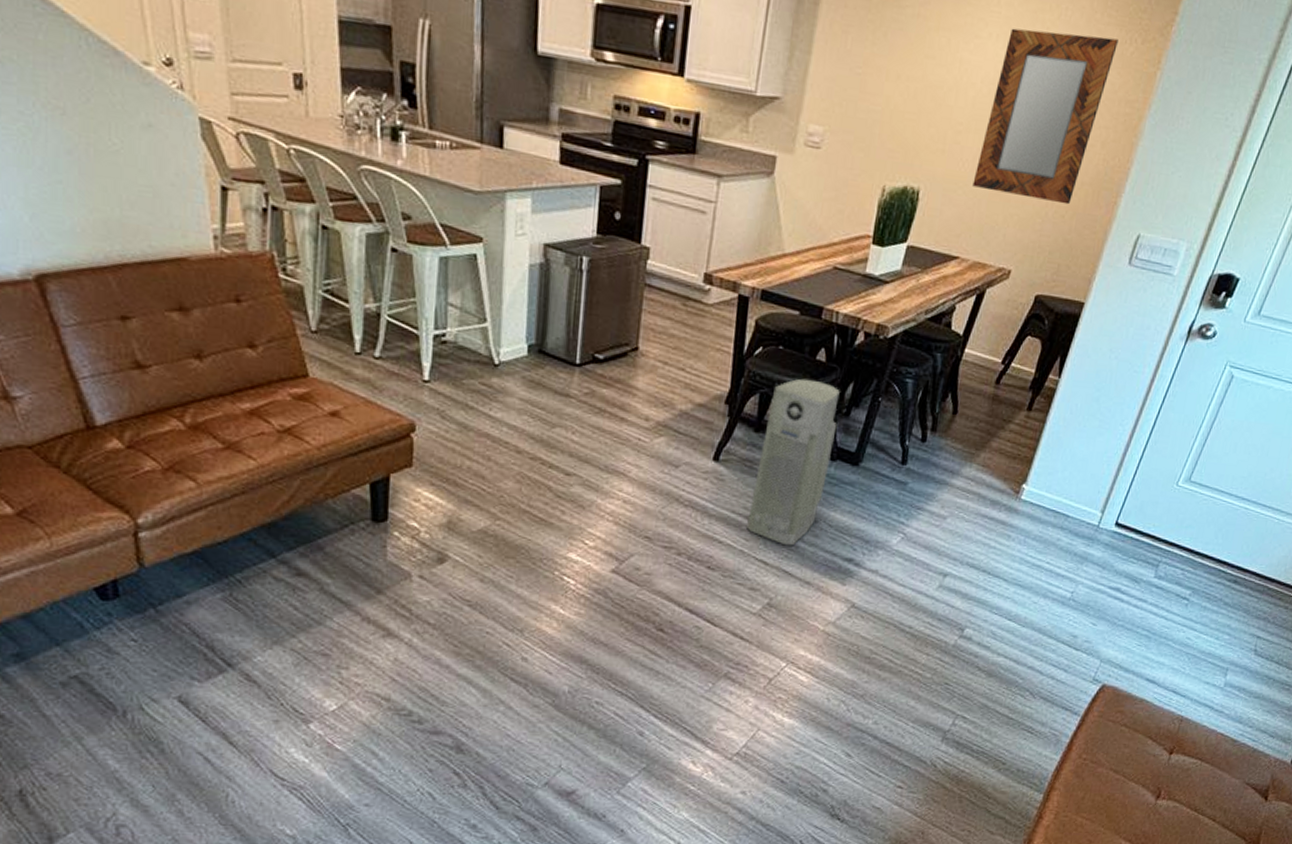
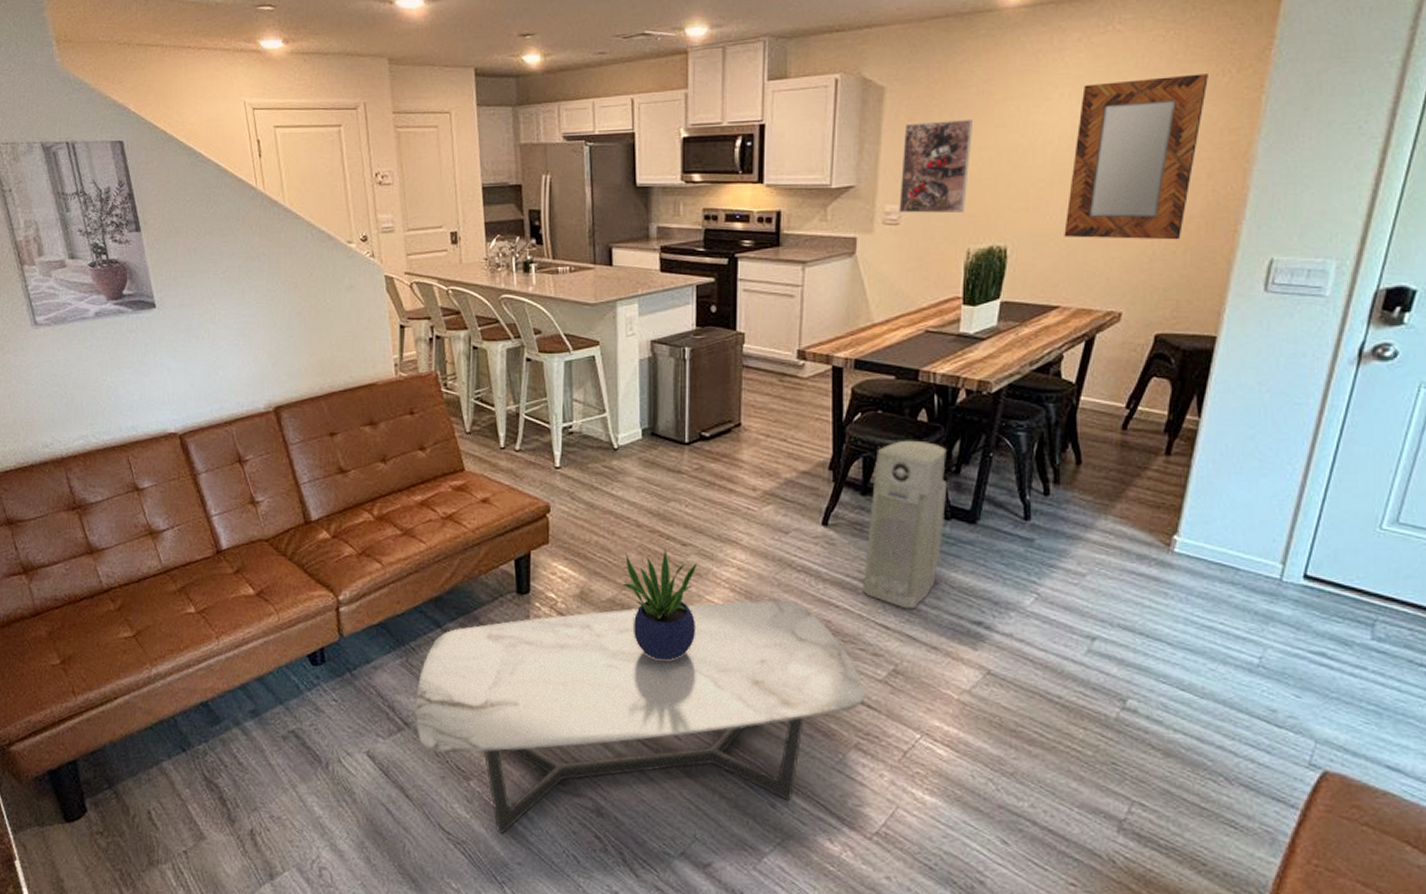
coffee table: none [241,534,740,778] -> present [414,600,865,835]
potted plant: none [496,477,581,595] -> present [622,548,698,661]
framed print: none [822,36,904,147] -> present [899,120,972,214]

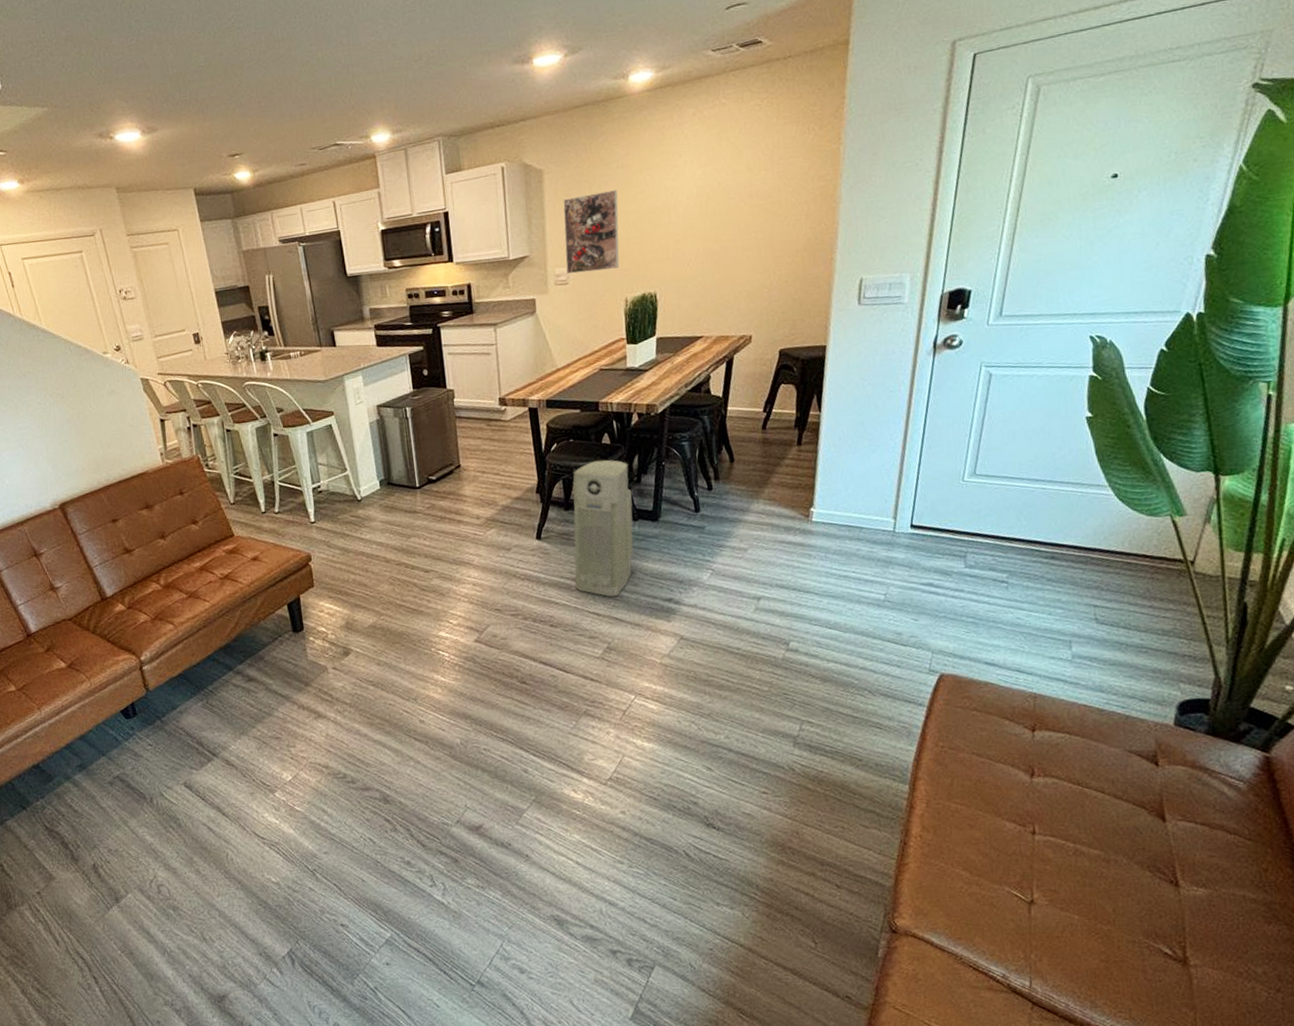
coffee table: present [414,600,865,835] -> none [219,605,588,832]
potted plant: present [622,548,698,661] -> none [379,576,446,669]
home mirror: present [1064,74,1208,240] -> none [699,133,798,279]

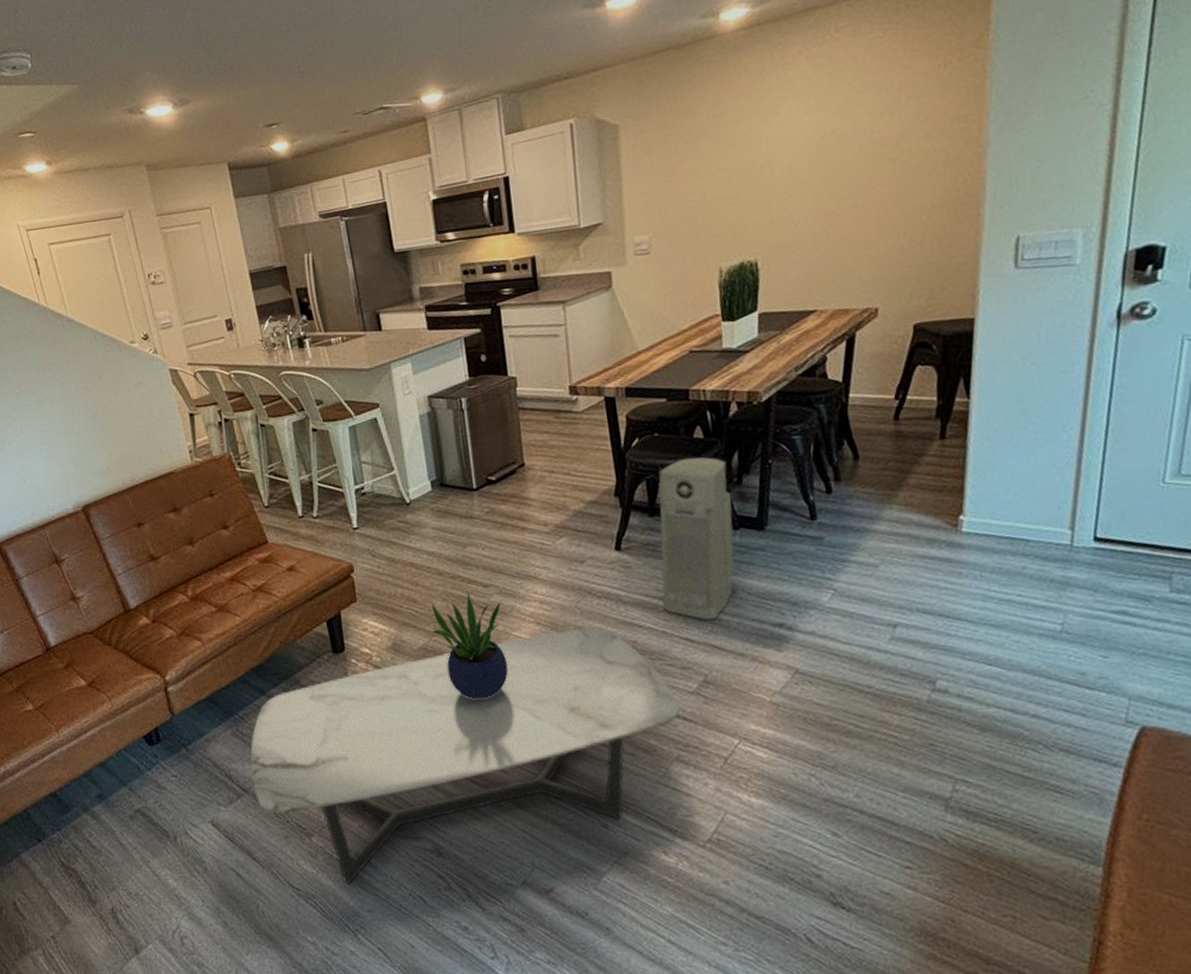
coffee table: none [219,605,588,832] -> present [249,627,680,885]
potted plant: none [379,576,446,669] -> present [431,591,509,700]
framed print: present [563,190,620,274] -> none [642,144,712,243]

